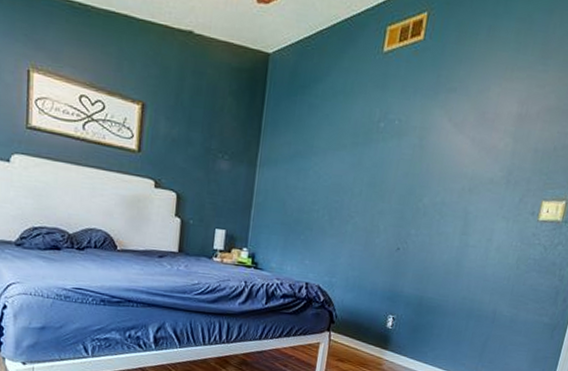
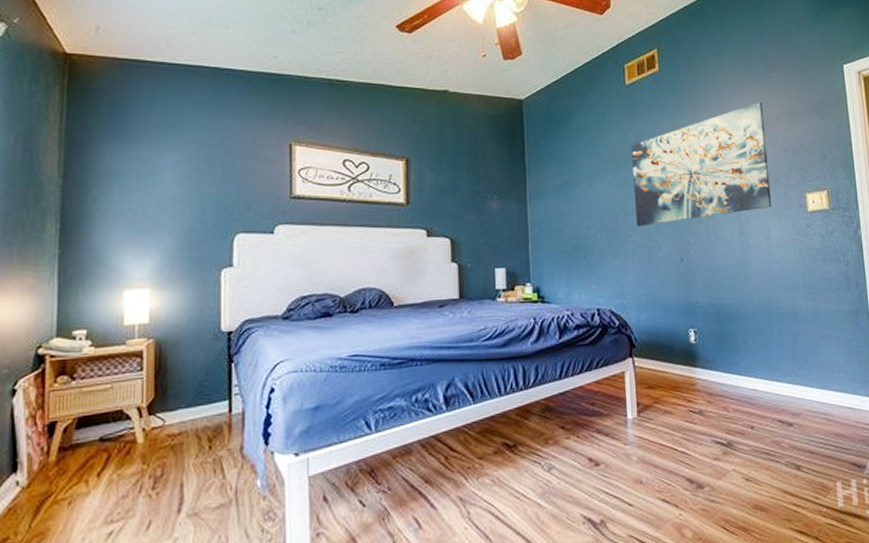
wall art: none [361,92,527,211] -> present [630,102,772,227]

